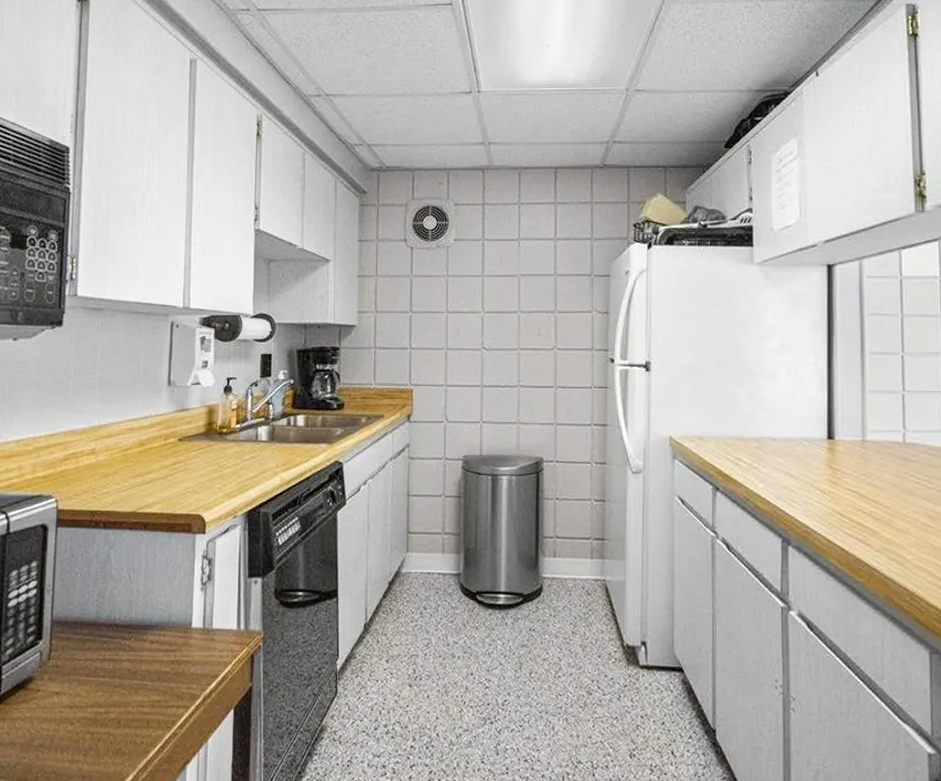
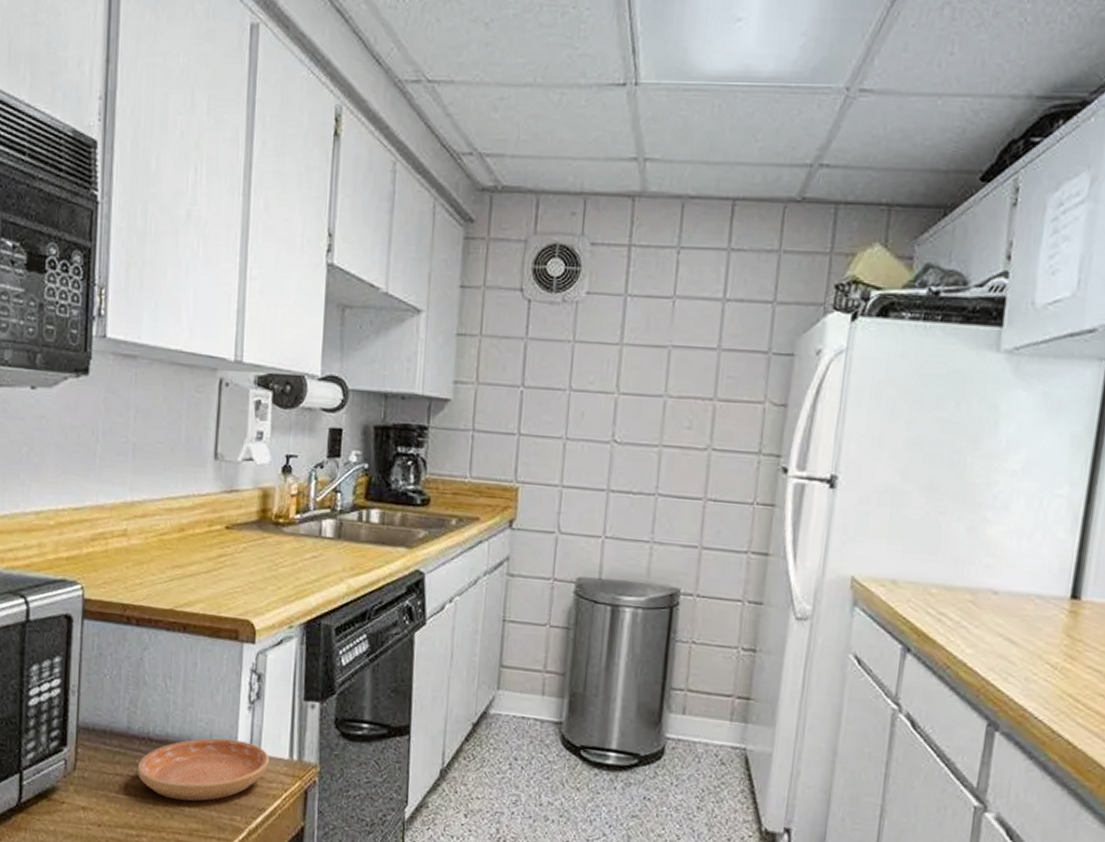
saucer: none [105,618,220,677] -> present [137,738,269,802]

